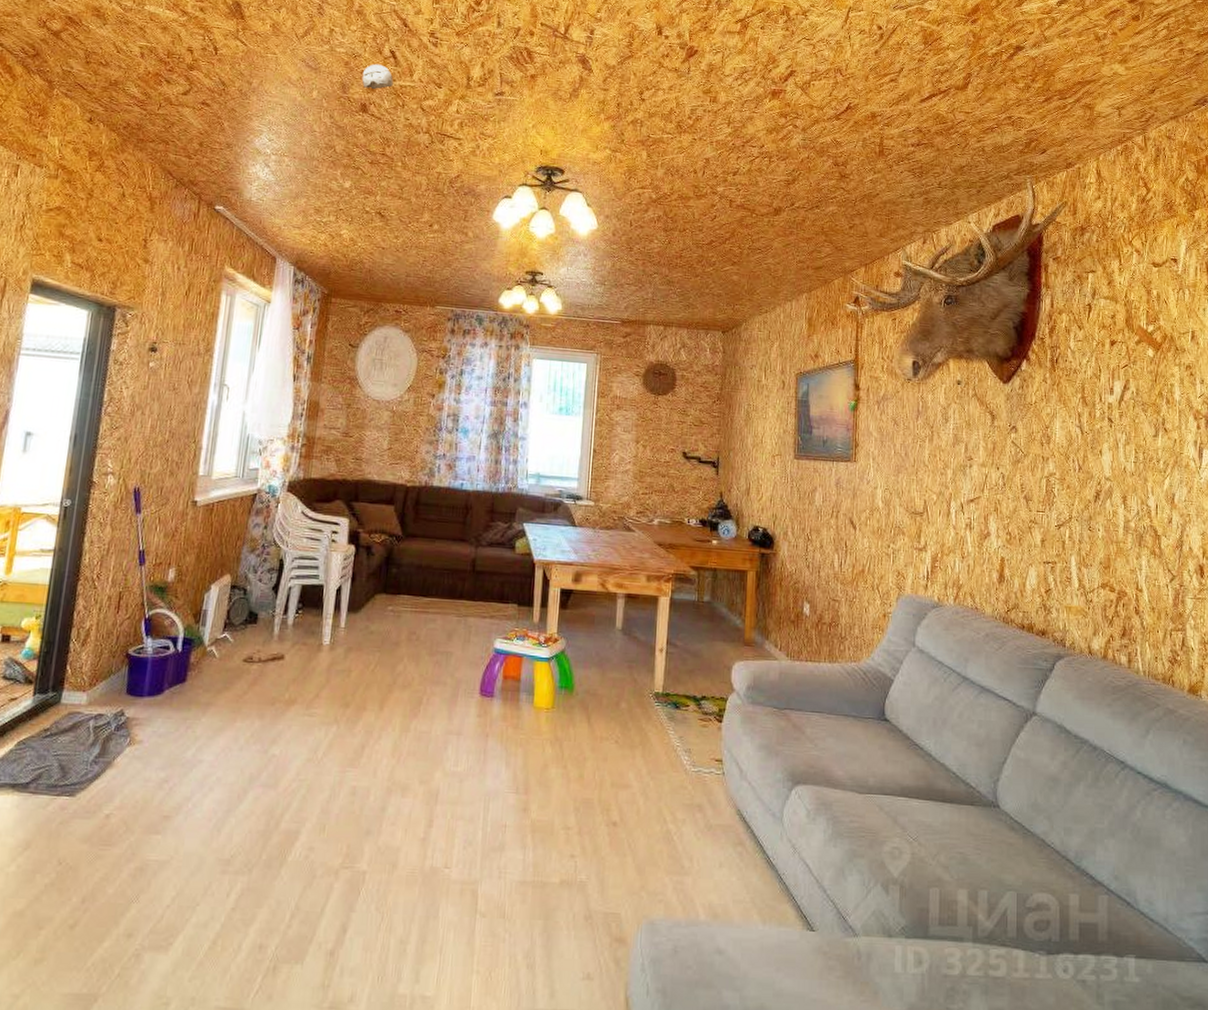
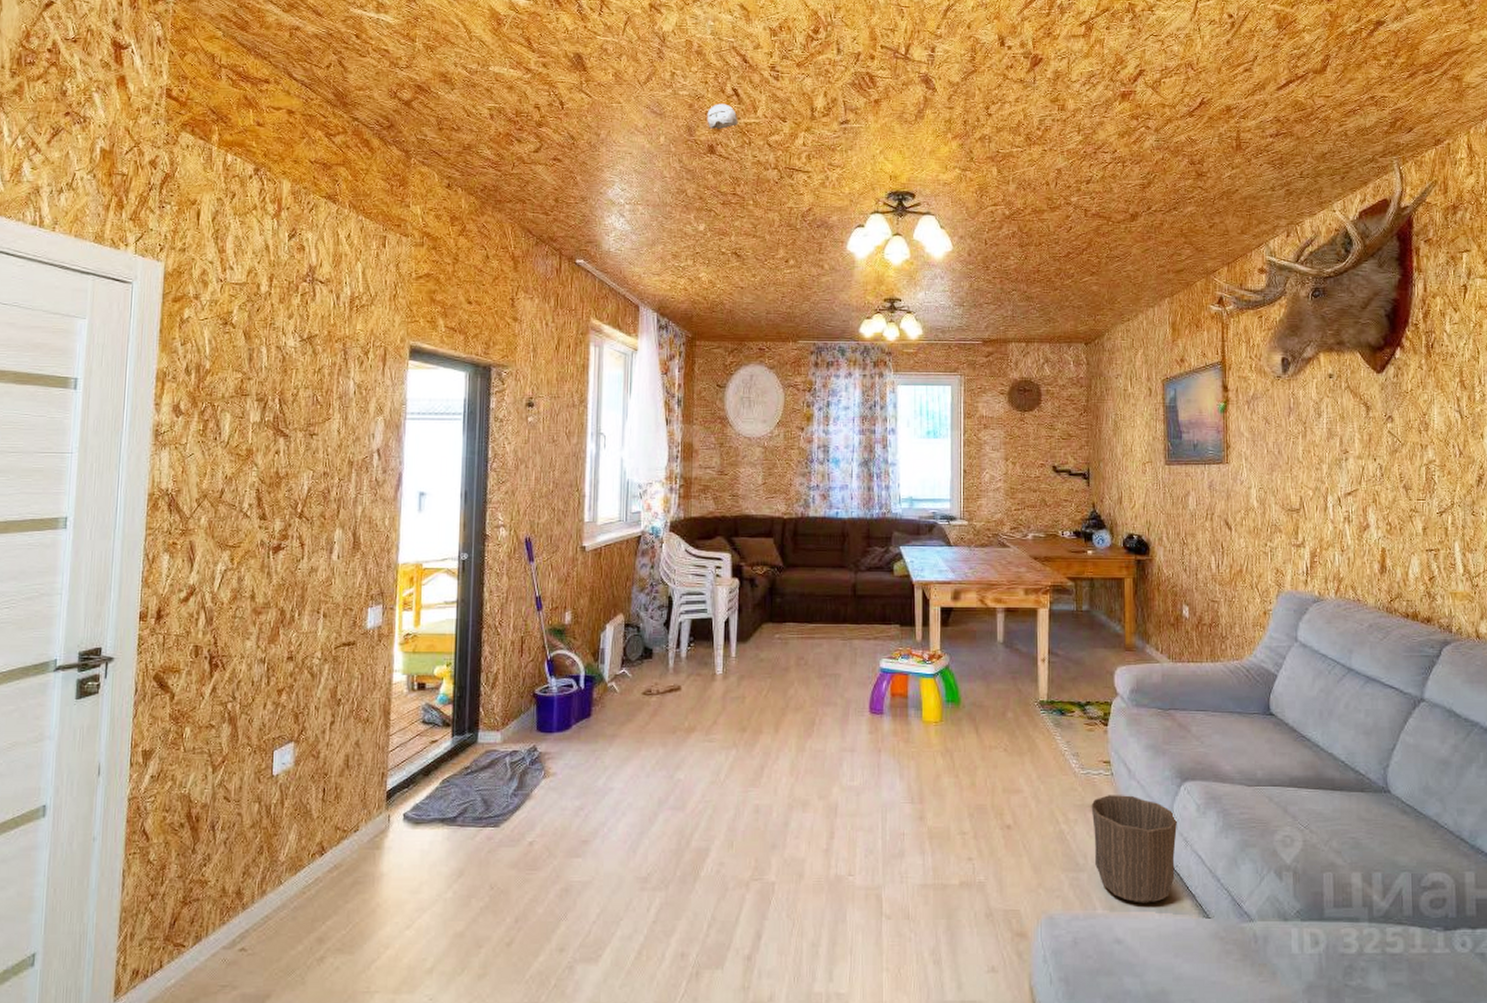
waste basket: none [700,795,787,913] -> present [1091,795,1178,904]

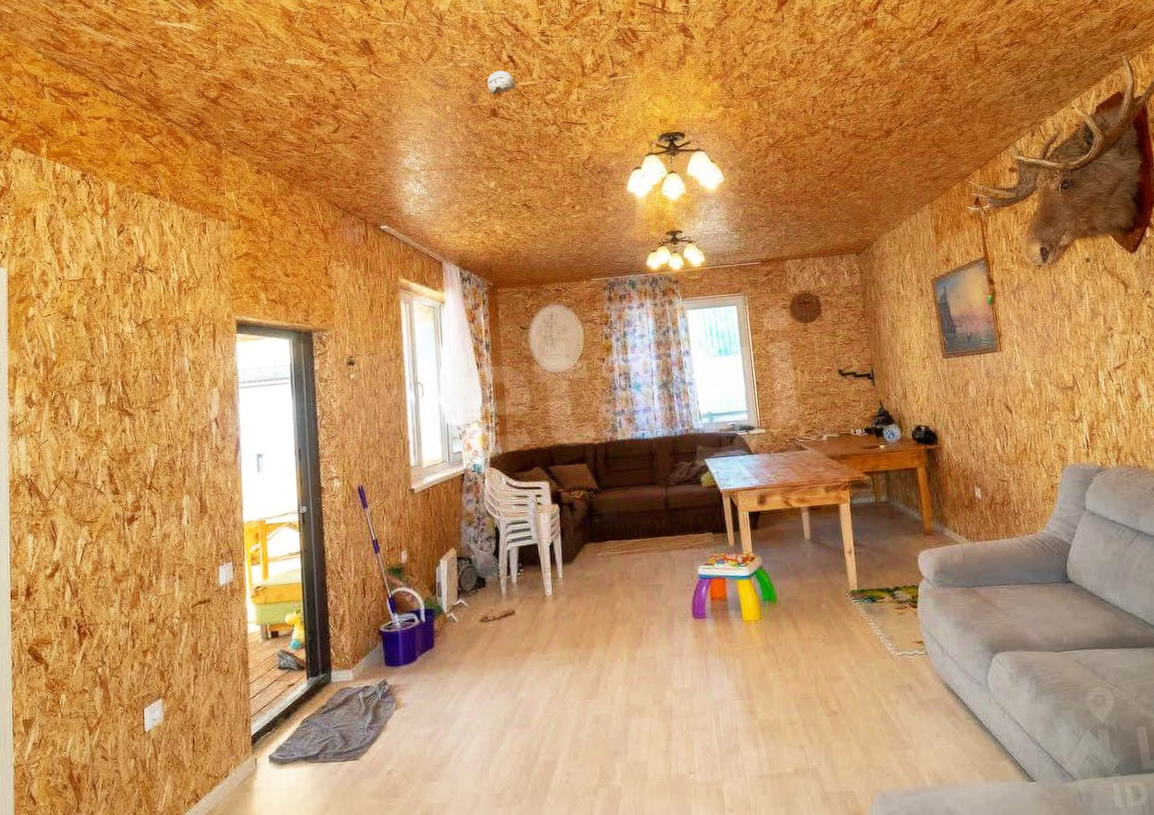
waste basket: present [1091,795,1178,904] -> none [910,671,997,774]

